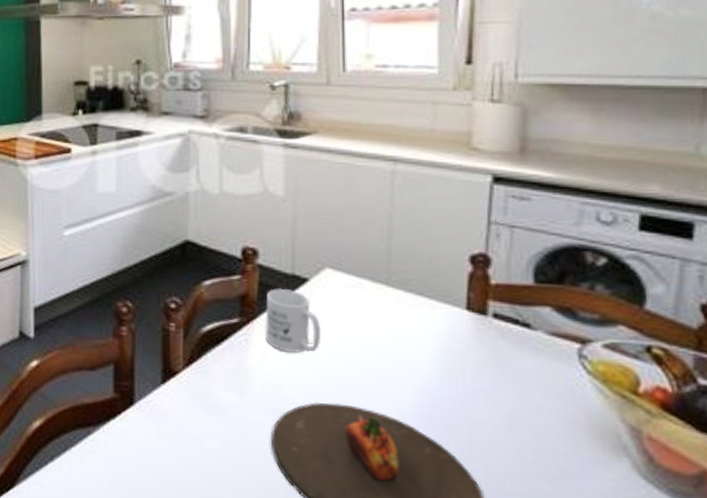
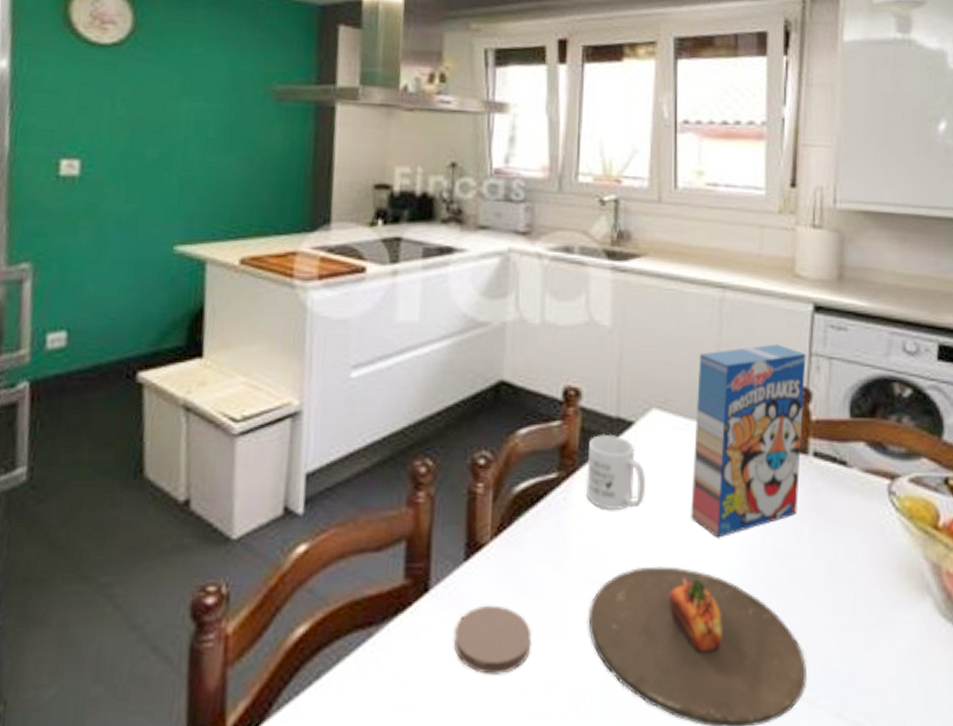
coaster: none [157,420,221,476] -> present [454,605,532,675]
cereal box: none [365,212,485,384] -> present [691,344,806,538]

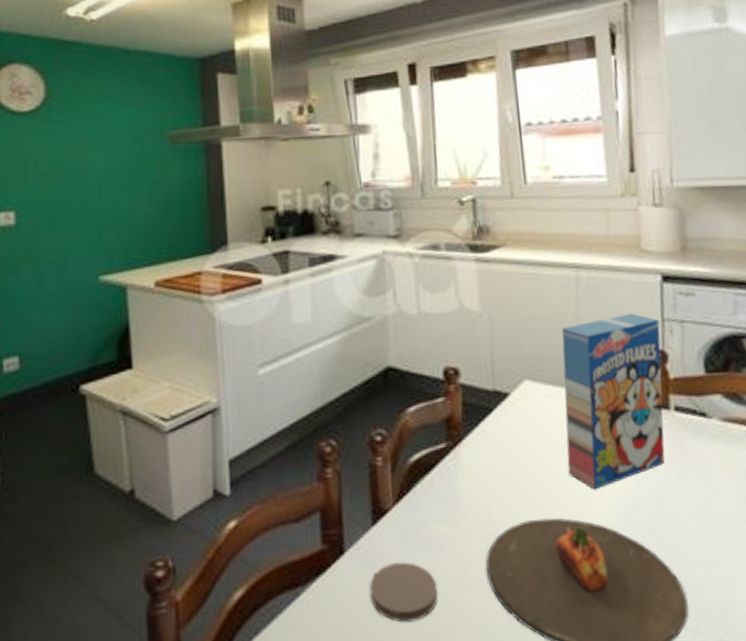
mug: present [586,434,646,511] -> none [471,405,526,473]

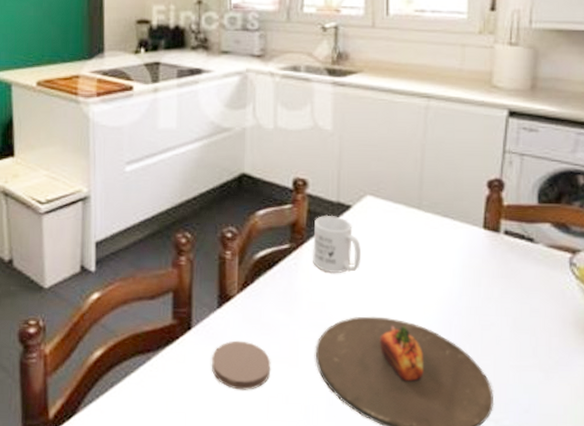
mug: none [471,405,526,473] -> present [313,215,362,274]
cereal box: present [562,313,665,490] -> none [398,143,500,296]

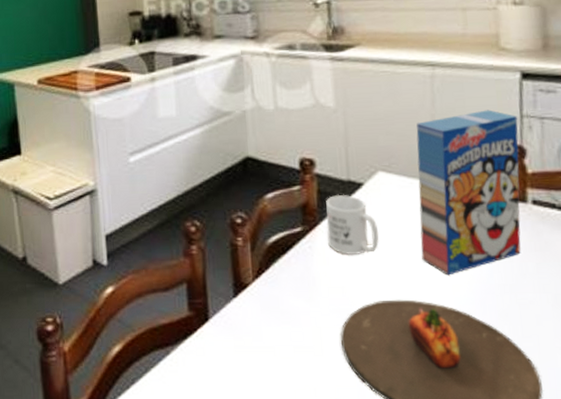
coaster: present [212,340,271,390] -> none [232,331,295,383]
cereal box: none [398,143,500,296] -> present [416,109,521,276]

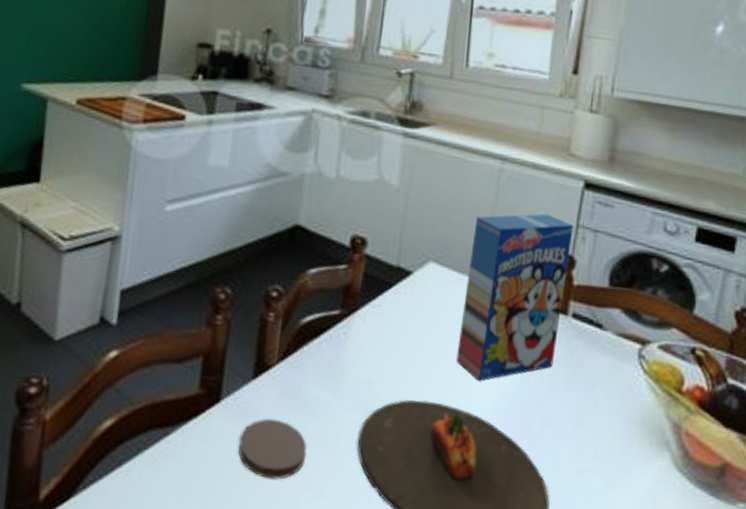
coaster: none [232,331,295,383] -> present [238,419,307,479]
mug: present [326,194,380,256] -> none [364,280,418,348]

